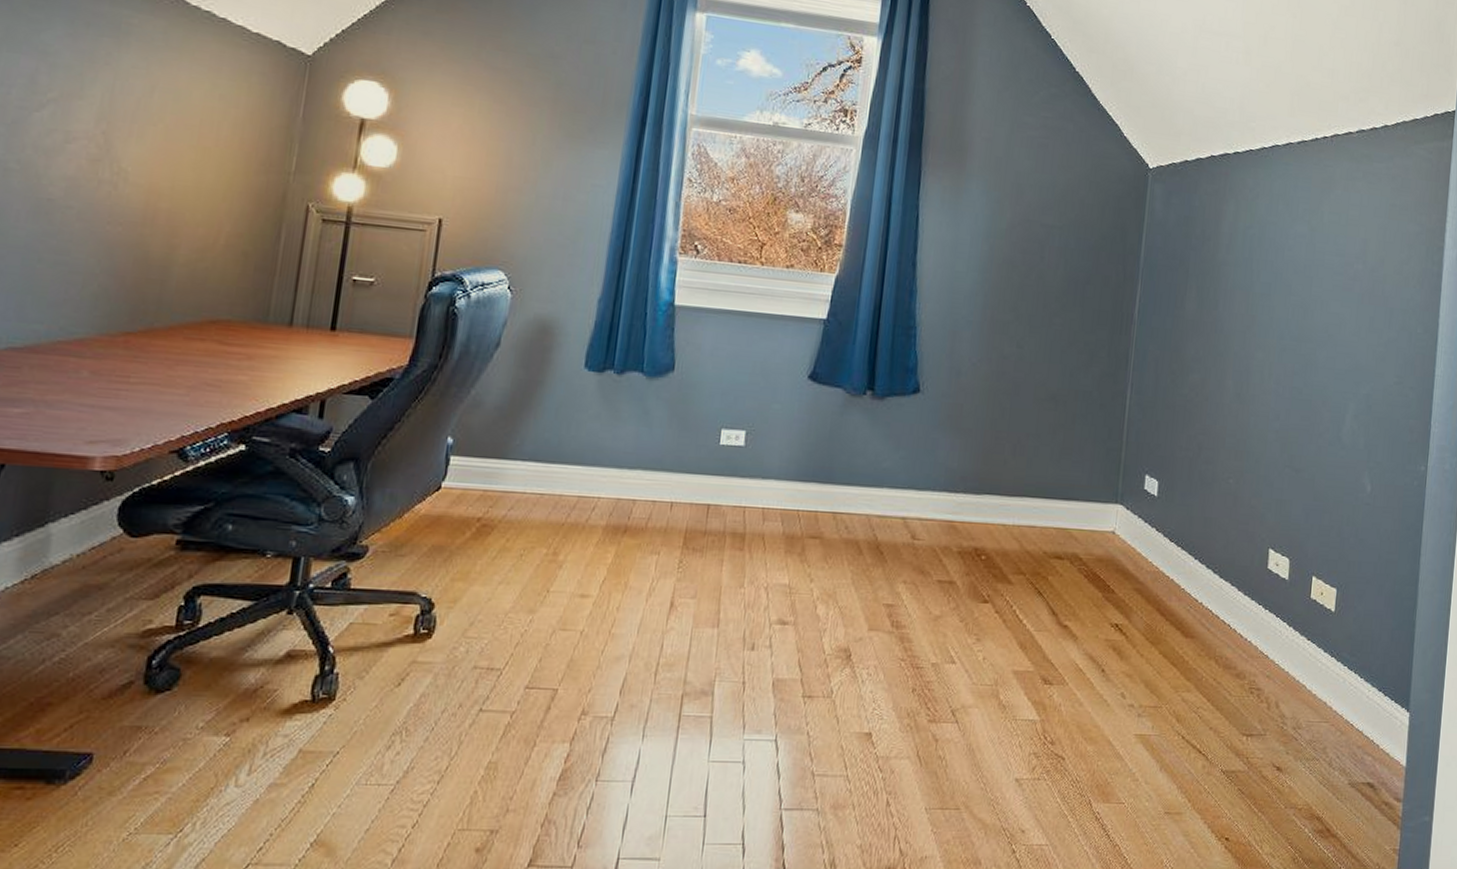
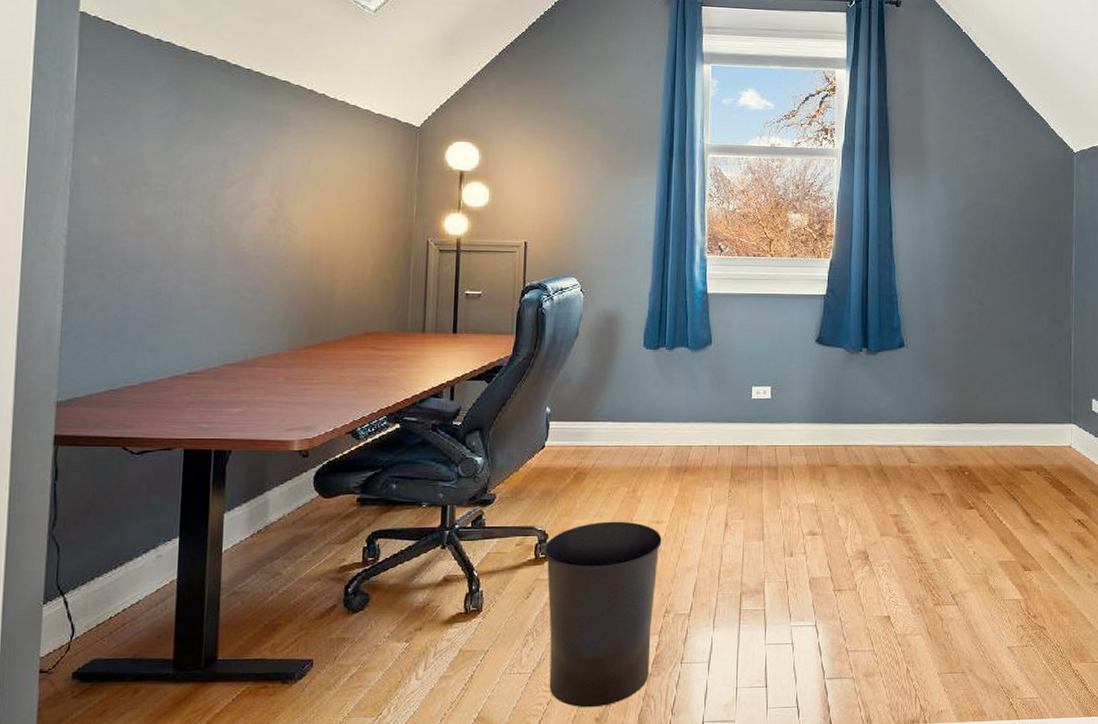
waste bin: none [416,590,586,834] -> present [544,521,662,708]

